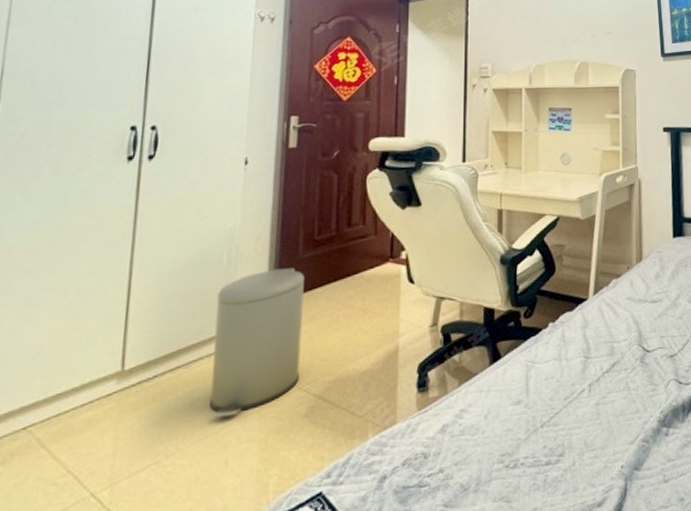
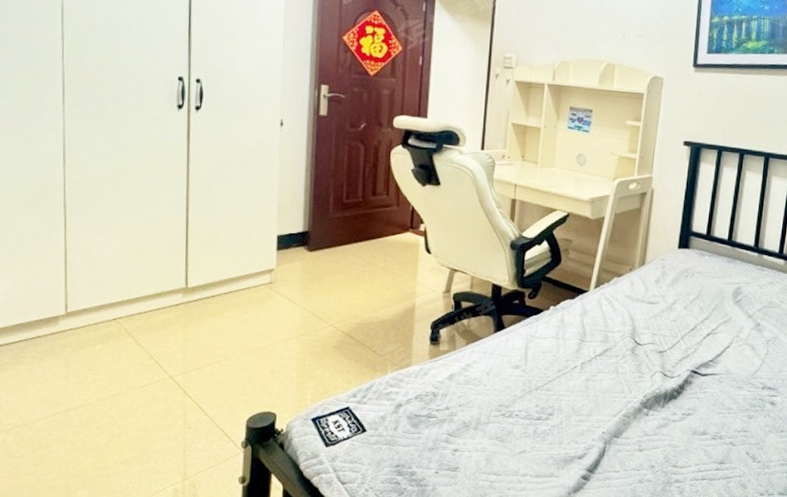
pedal bin: present [210,267,304,418] -> none [258,223,334,337]

